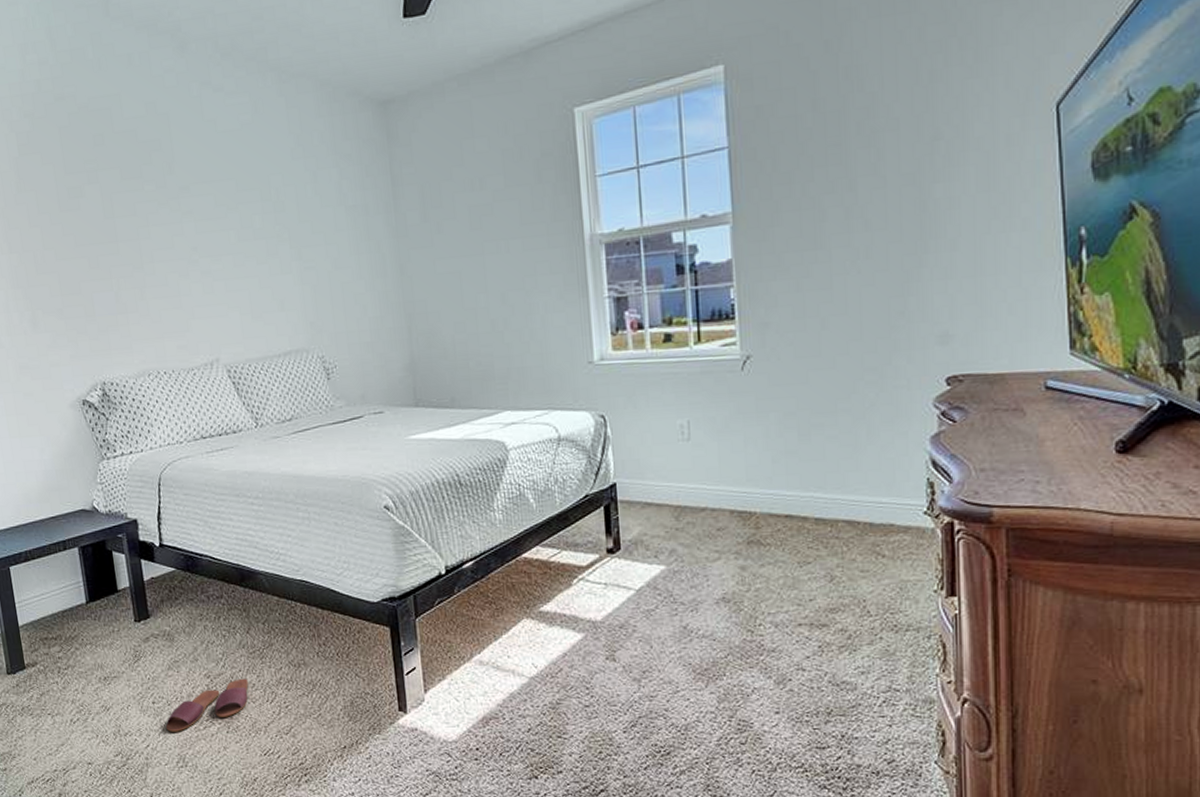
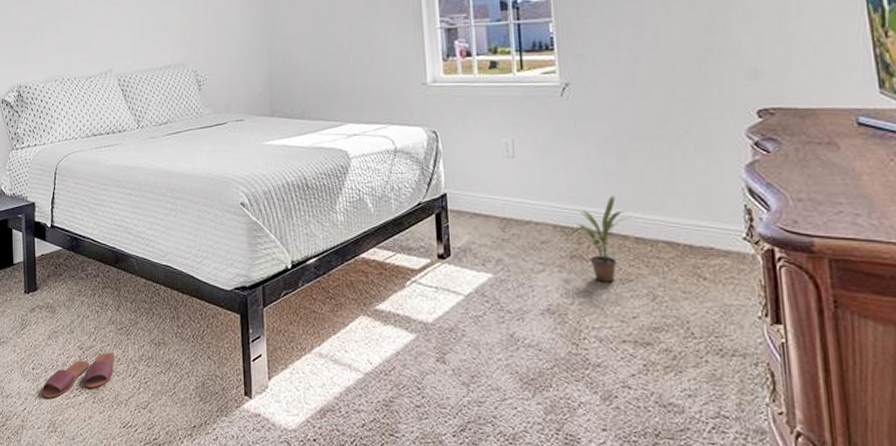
potted plant: none [751,475,812,567] -> present [573,195,632,282]

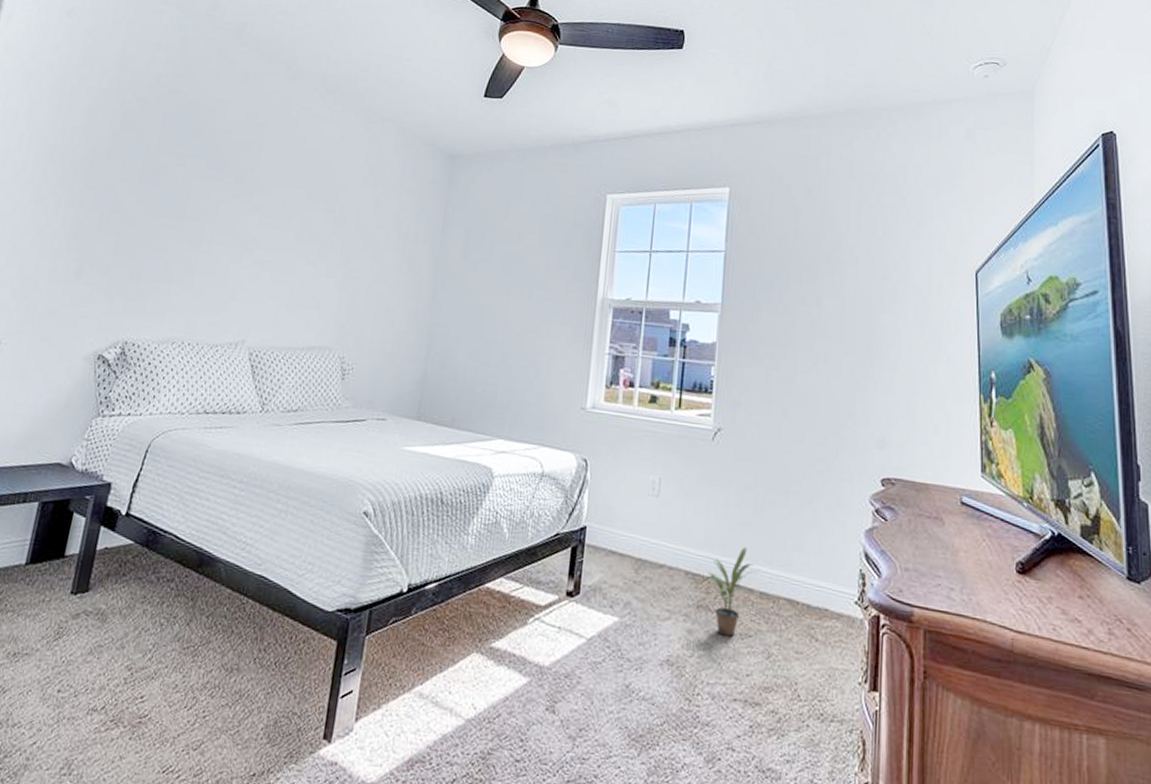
slippers: present [42,352,114,398] -> none [63,676,172,731]

